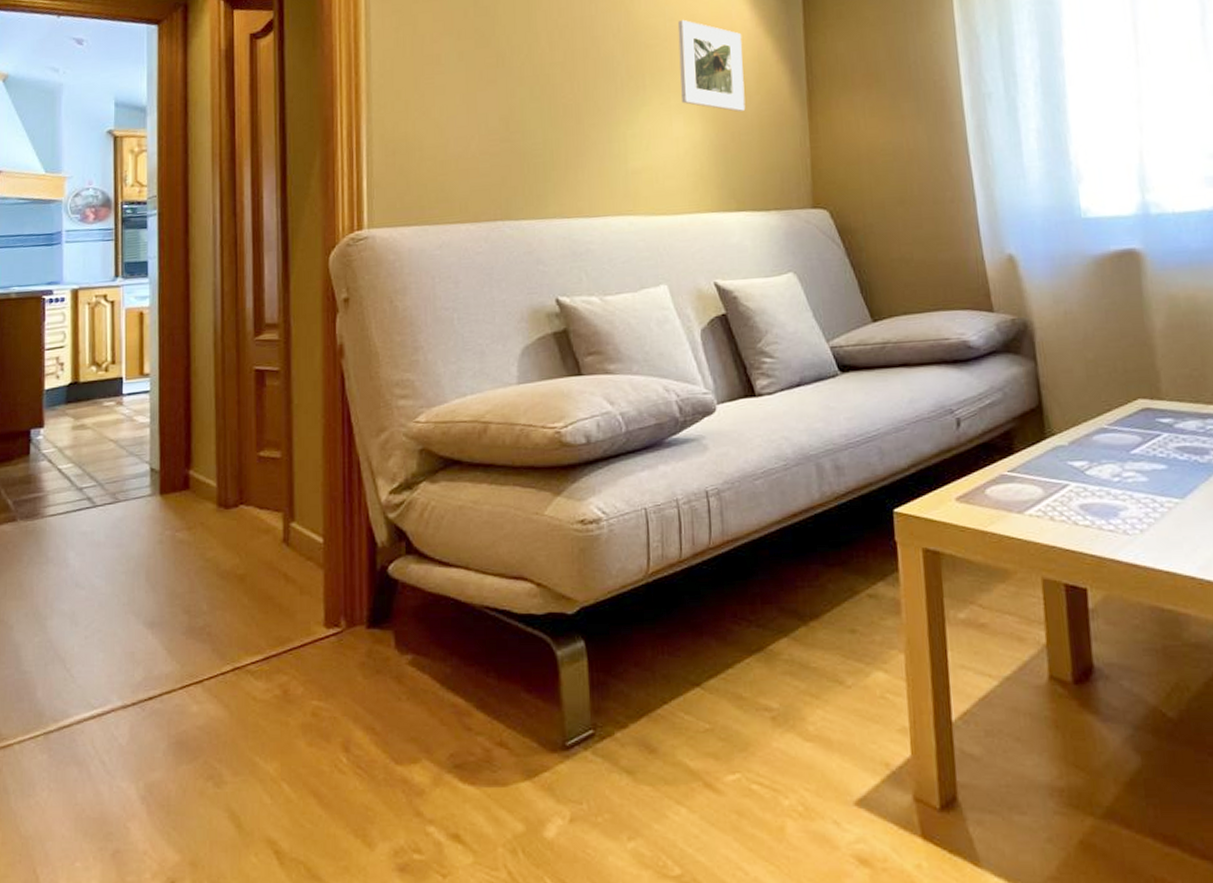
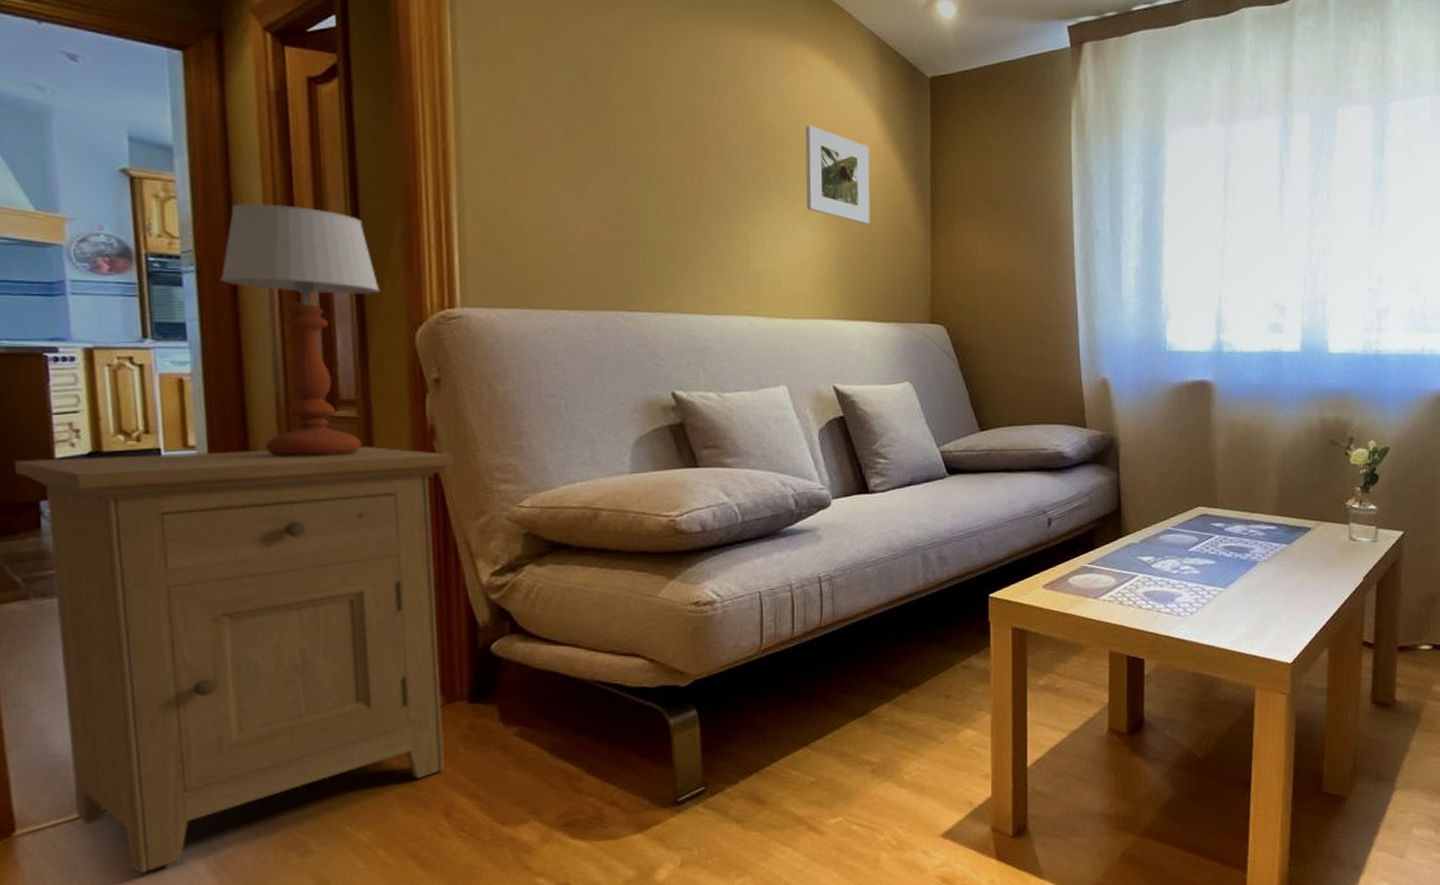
nightstand: none [14,367,359,795] -> present [13,446,454,873]
table lamp: none [176,148,301,381] -> present [220,203,380,457]

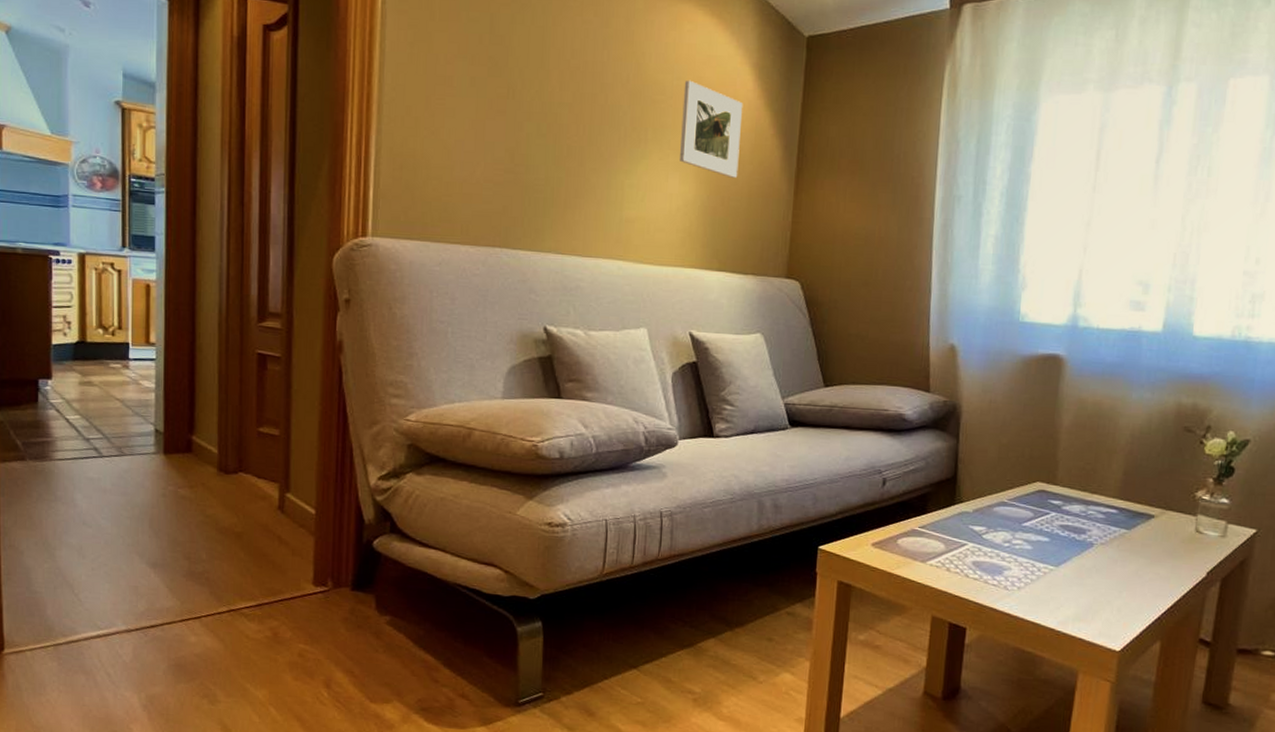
nightstand: present [13,446,454,873] -> none [22,344,356,699]
table lamp: present [220,203,380,457] -> none [184,135,307,362]

